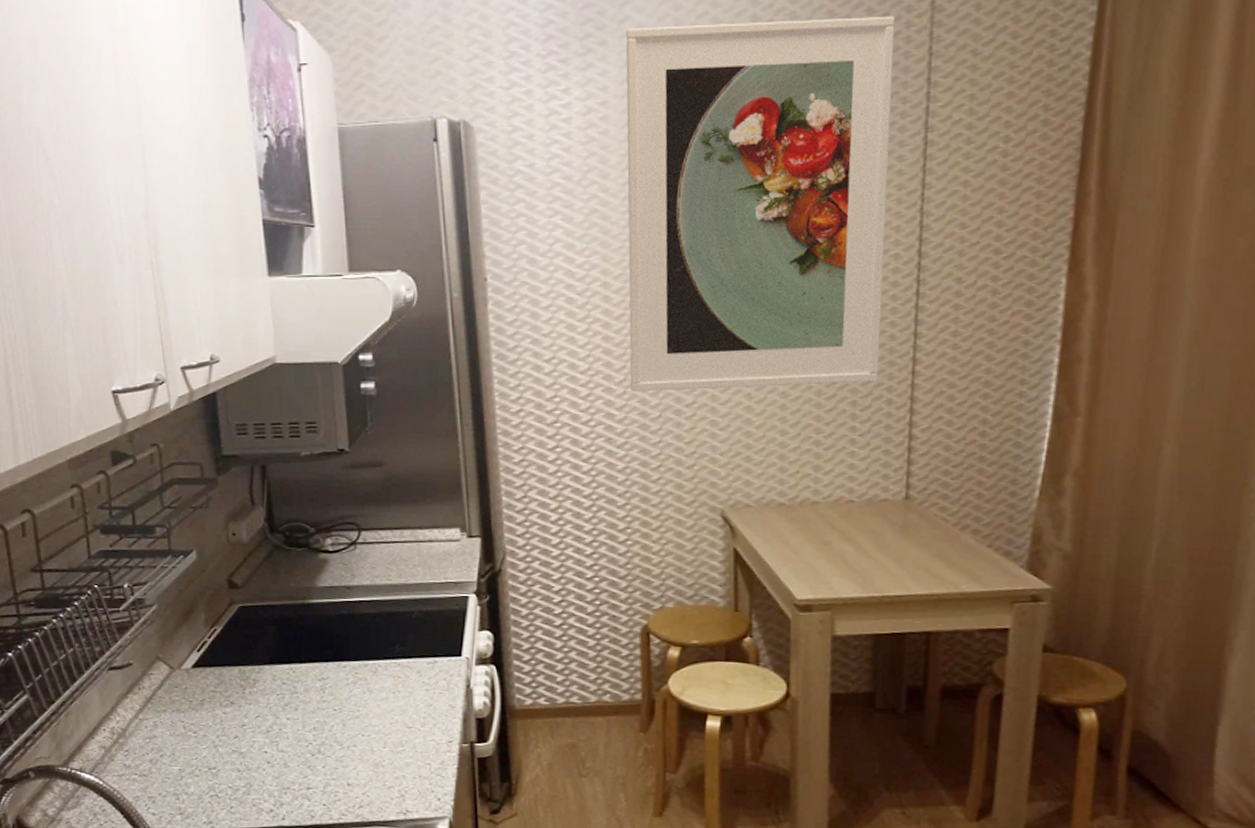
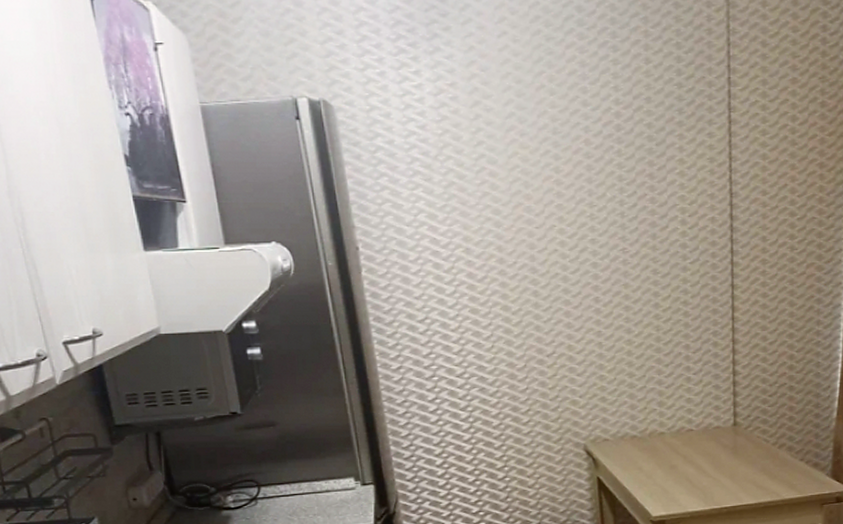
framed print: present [626,16,896,393] -> none [467,10,706,346]

